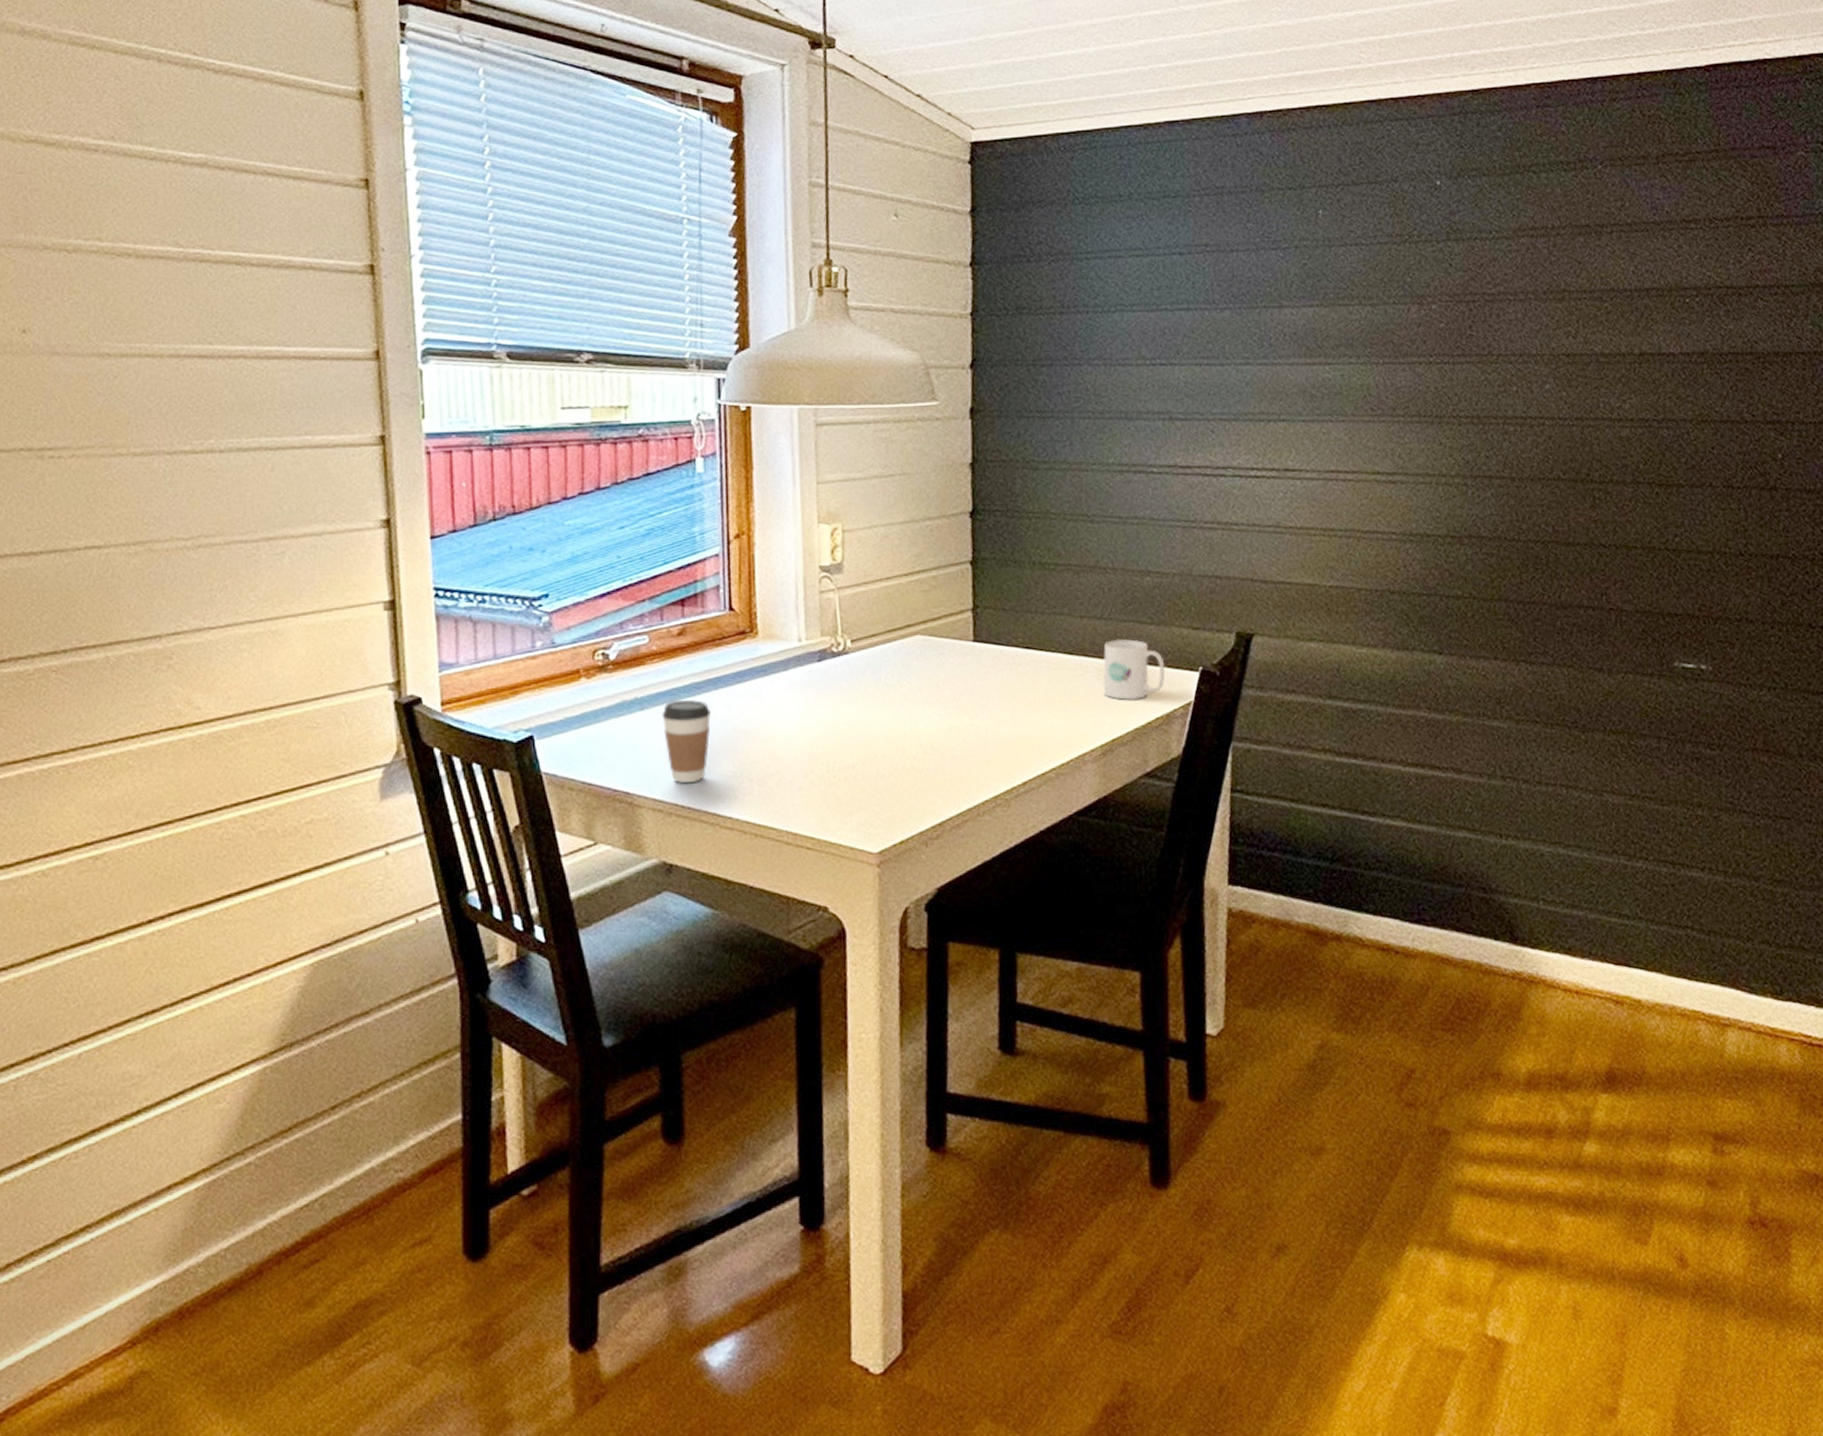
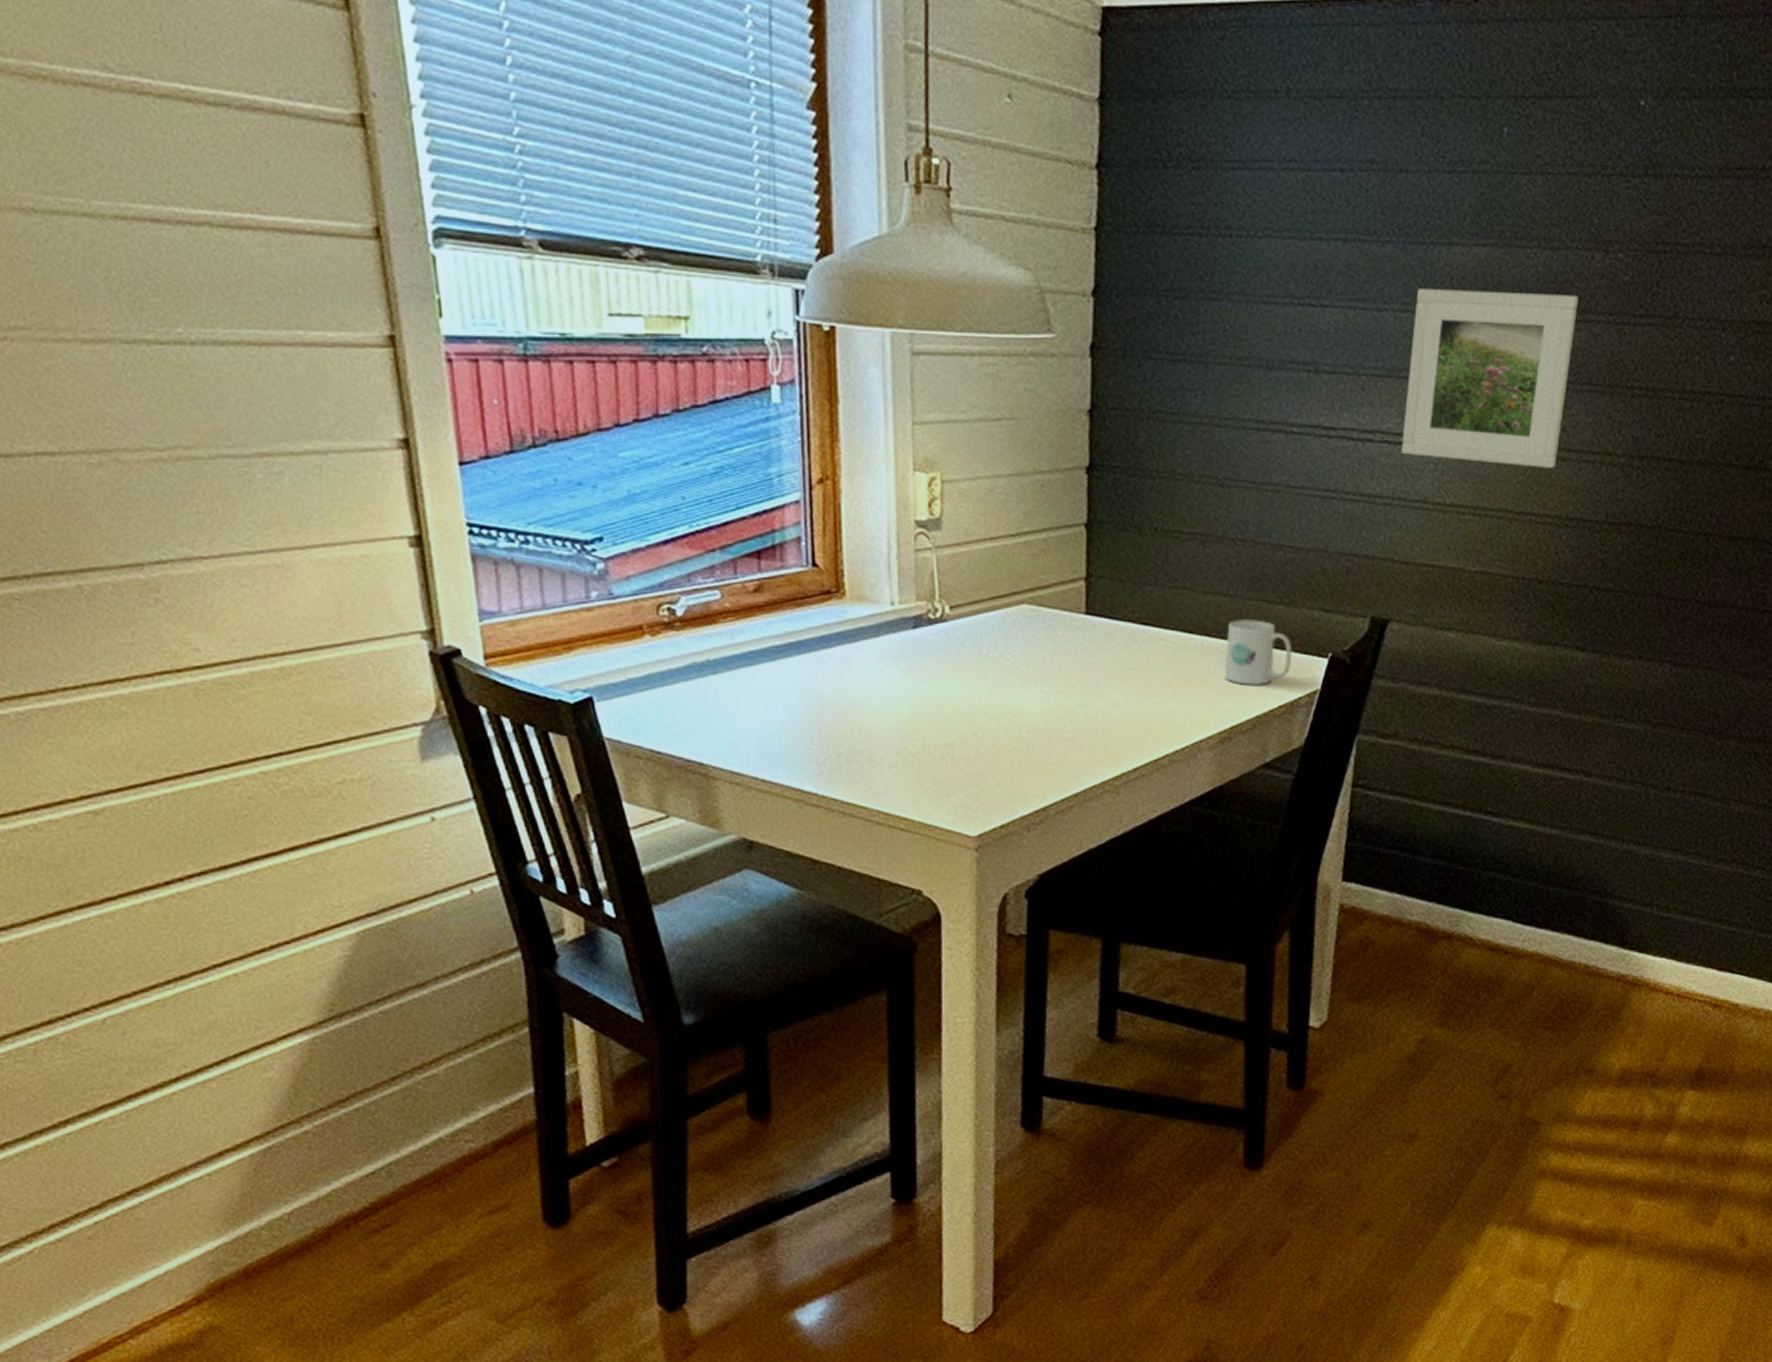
coffee cup: present [662,700,712,783] -> none [737,665,794,755]
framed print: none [1251,341,1401,491] -> present [1401,289,1579,468]

